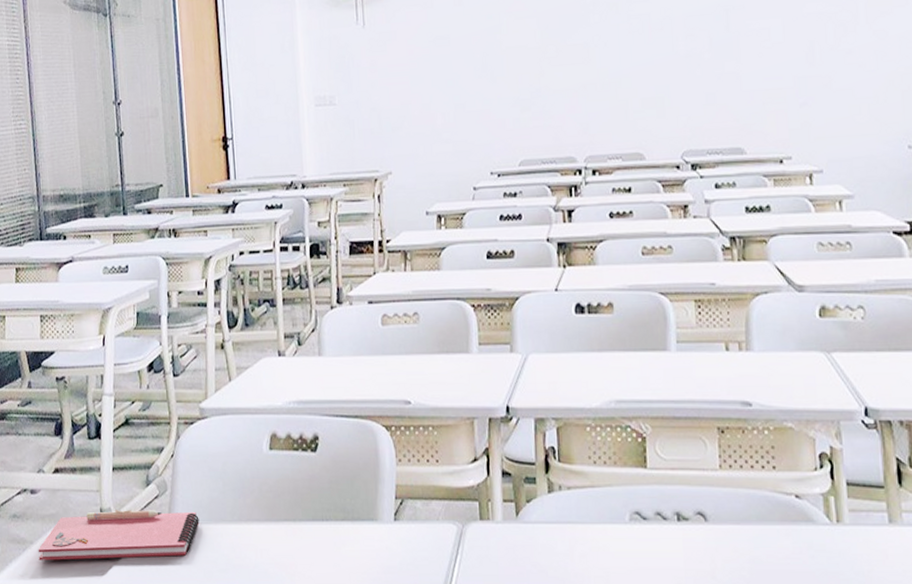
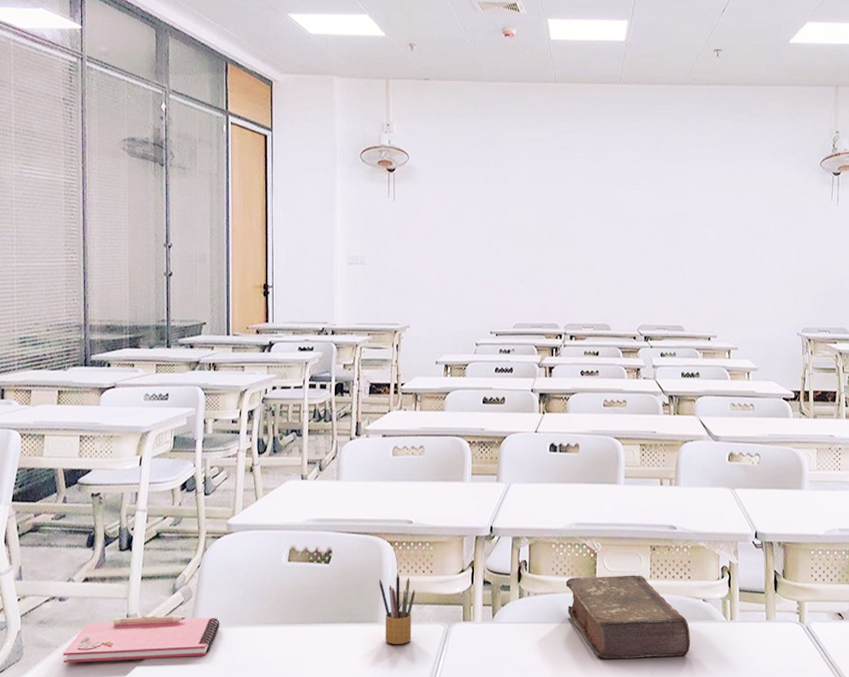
pencil box: none [375,462,420,546] -> present [378,573,416,644]
book: none [607,464,782,569] -> present [565,575,691,658]

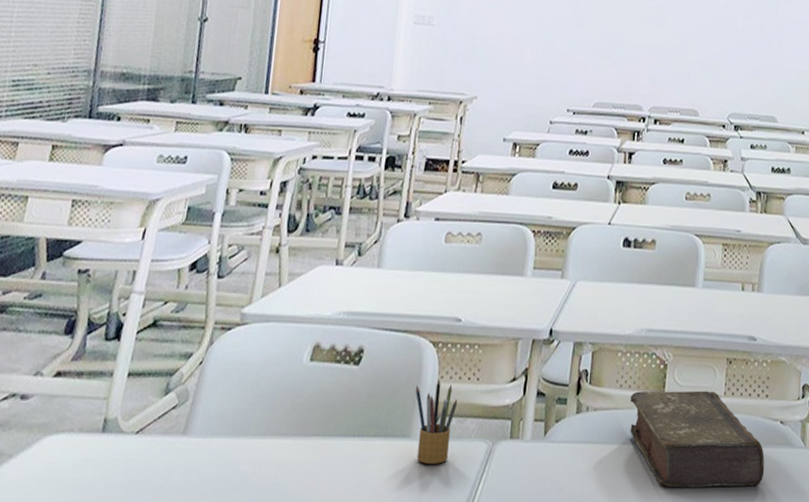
notebook: present [63,615,220,663] -> none [15,420,220,477]

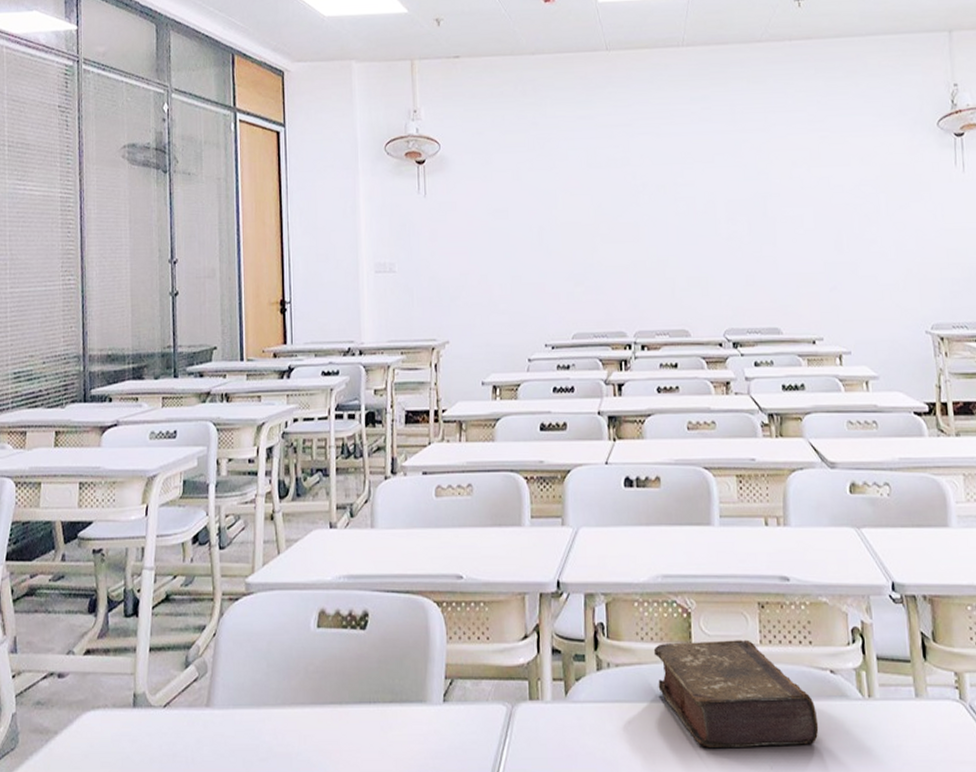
pencil box: present [415,379,458,464] -> none [425,640,470,729]

